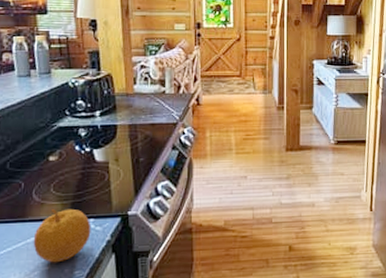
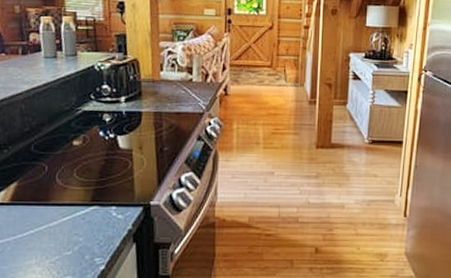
fruit: present [33,208,91,263] -> none [55,193,113,249]

